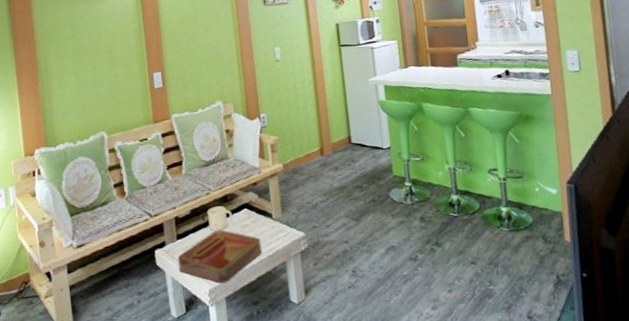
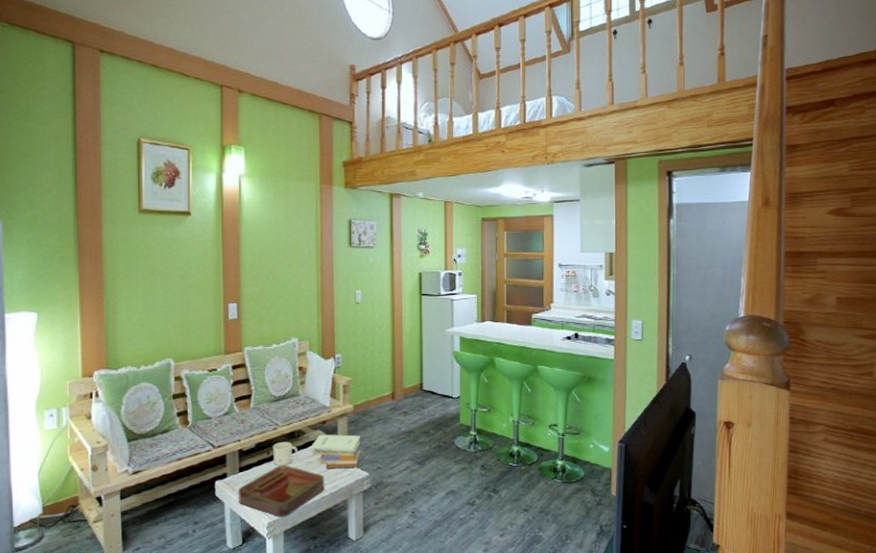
books: none [243,194,295,232] -> present [309,434,361,469]

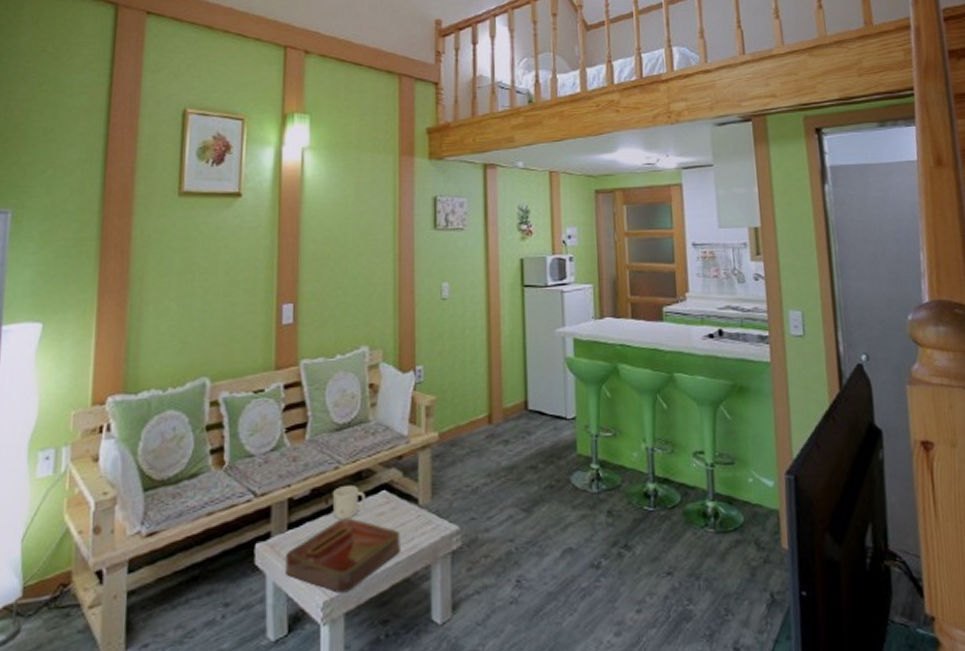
books: present [309,434,361,469] -> none [381,473,449,523]

